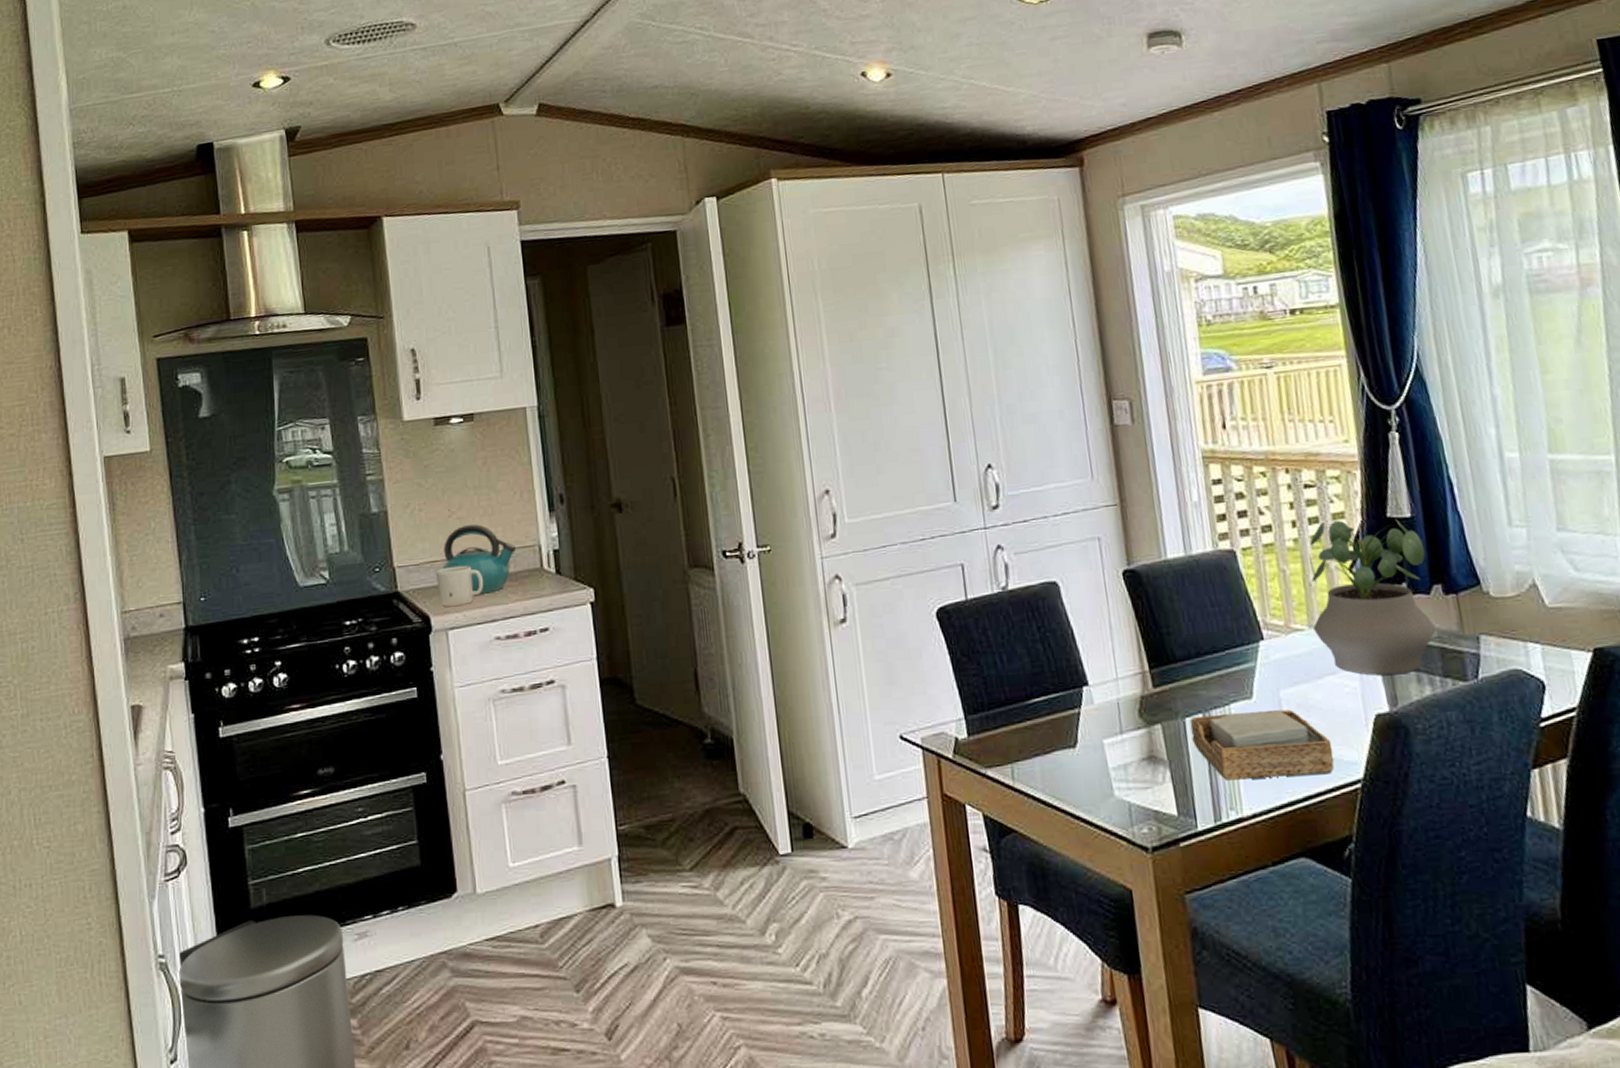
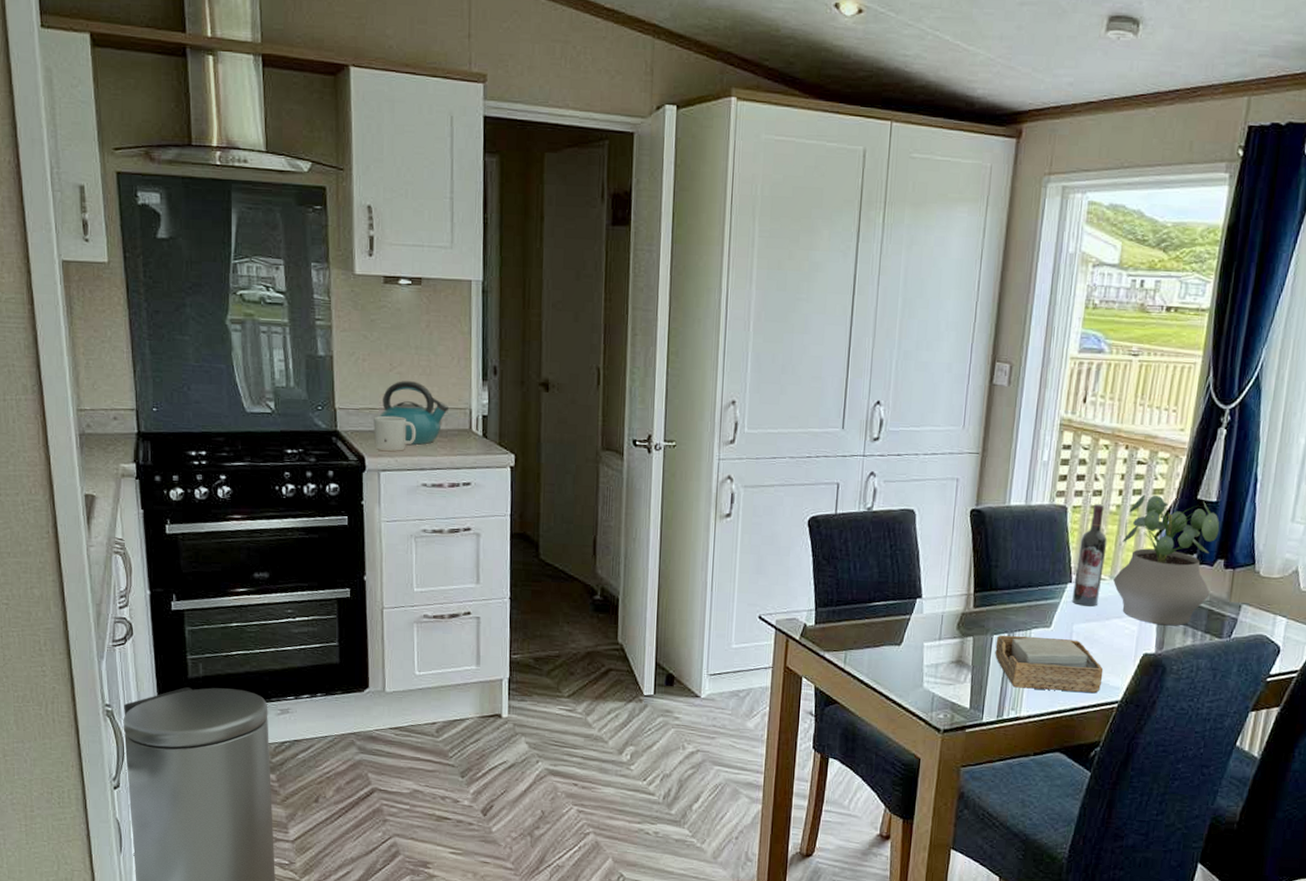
wine bottle: none [1261,541,1303,666] -> present [1072,504,1107,607]

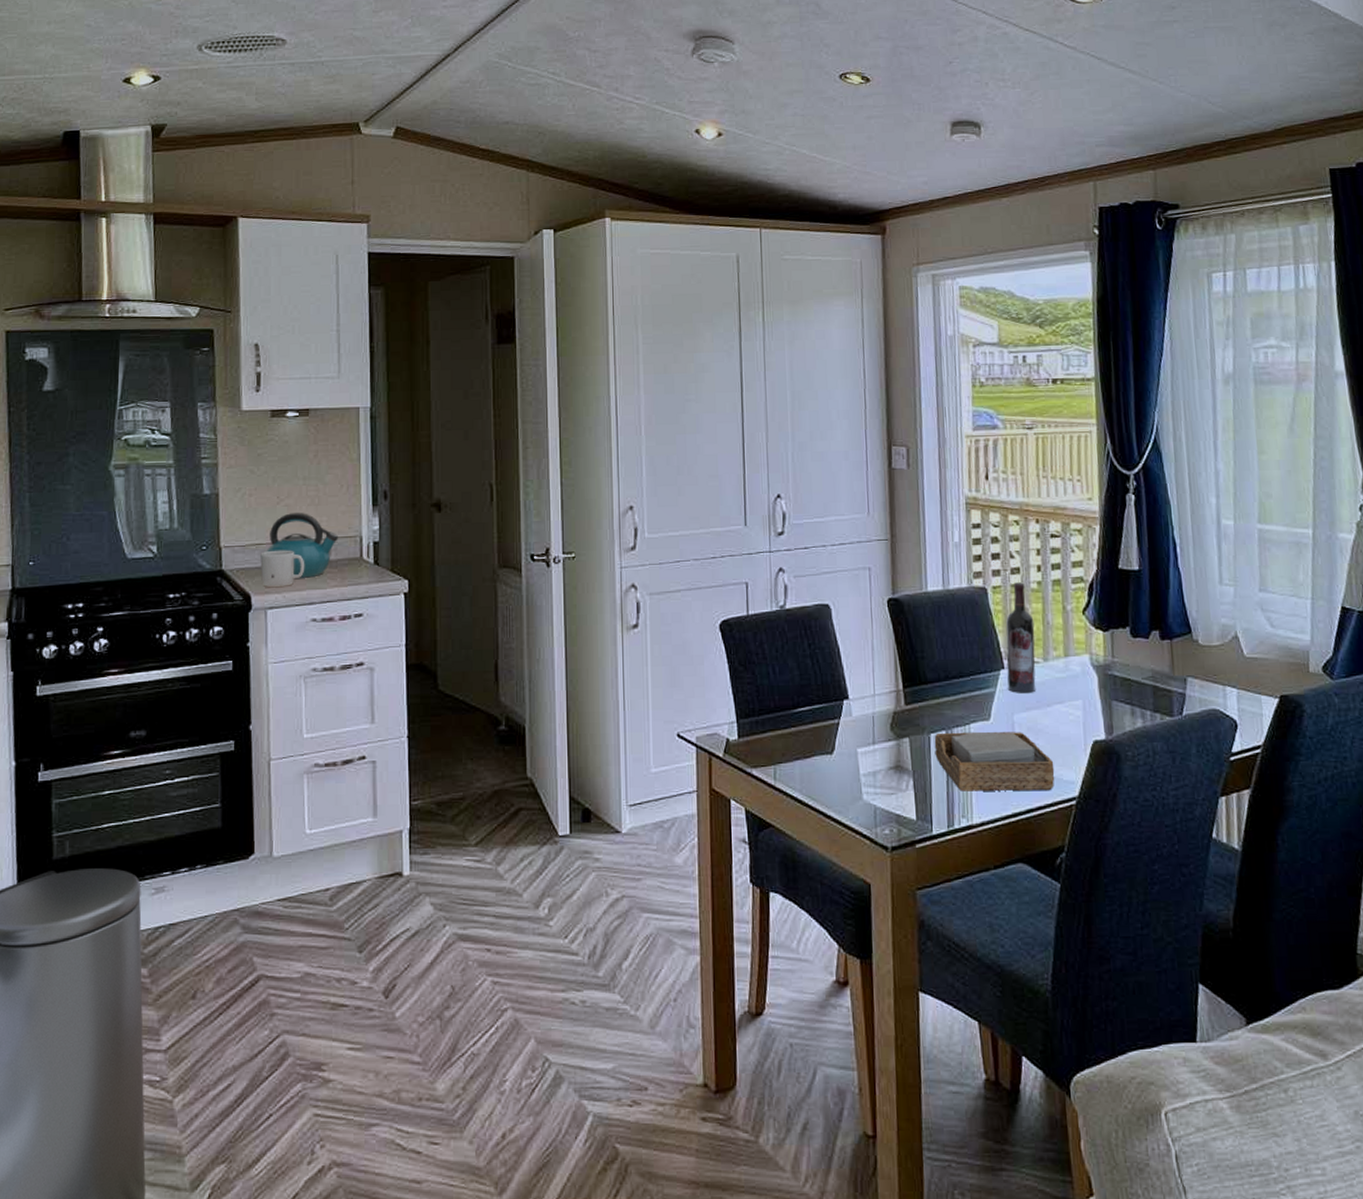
potted plant: present [1113,495,1220,626] -> none [1048,568,1151,708]

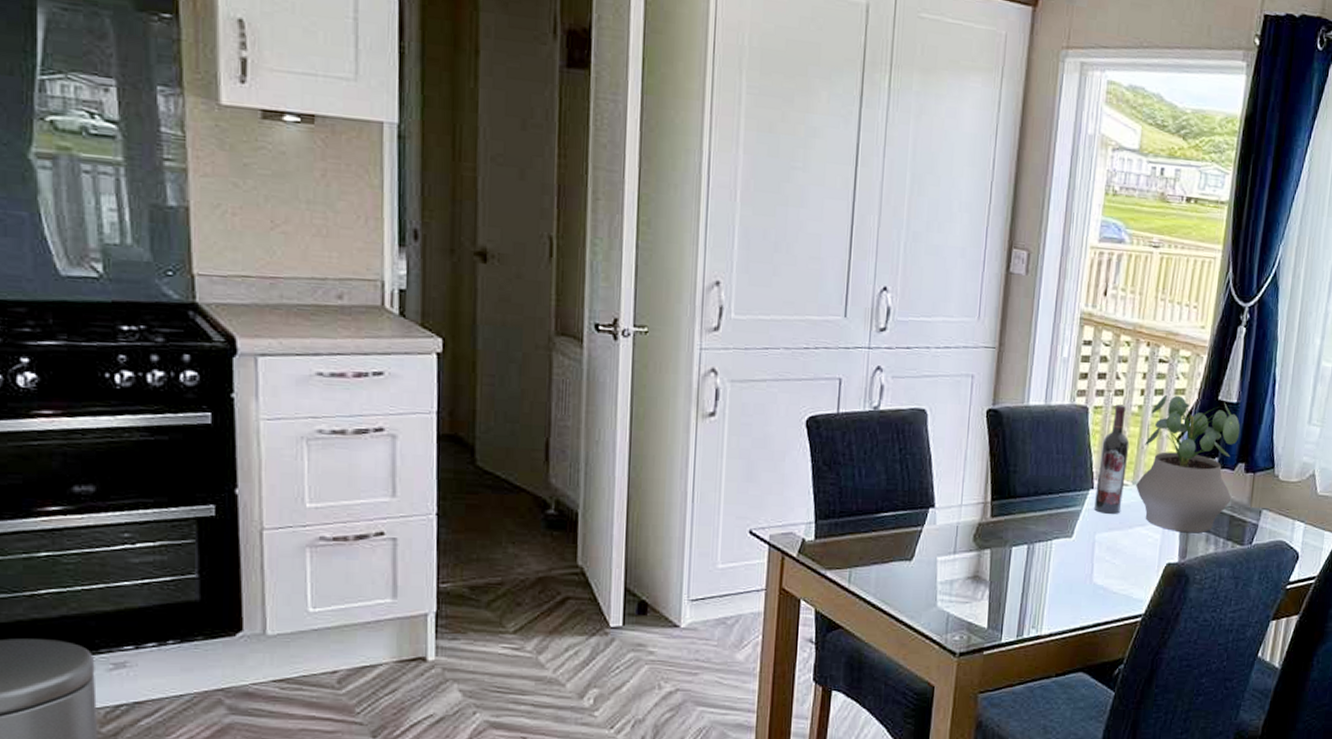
mug: present [260,549,305,588] -> none [248,285,309,332]
kettle: present [266,512,339,578] -> none [255,242,354,324]
napkin holder: present [934,731,1055,792] -> none [1014,546,1127,607]
potted plant: none [1048,568,1151,708] -> present [1136,395,1240,533]

